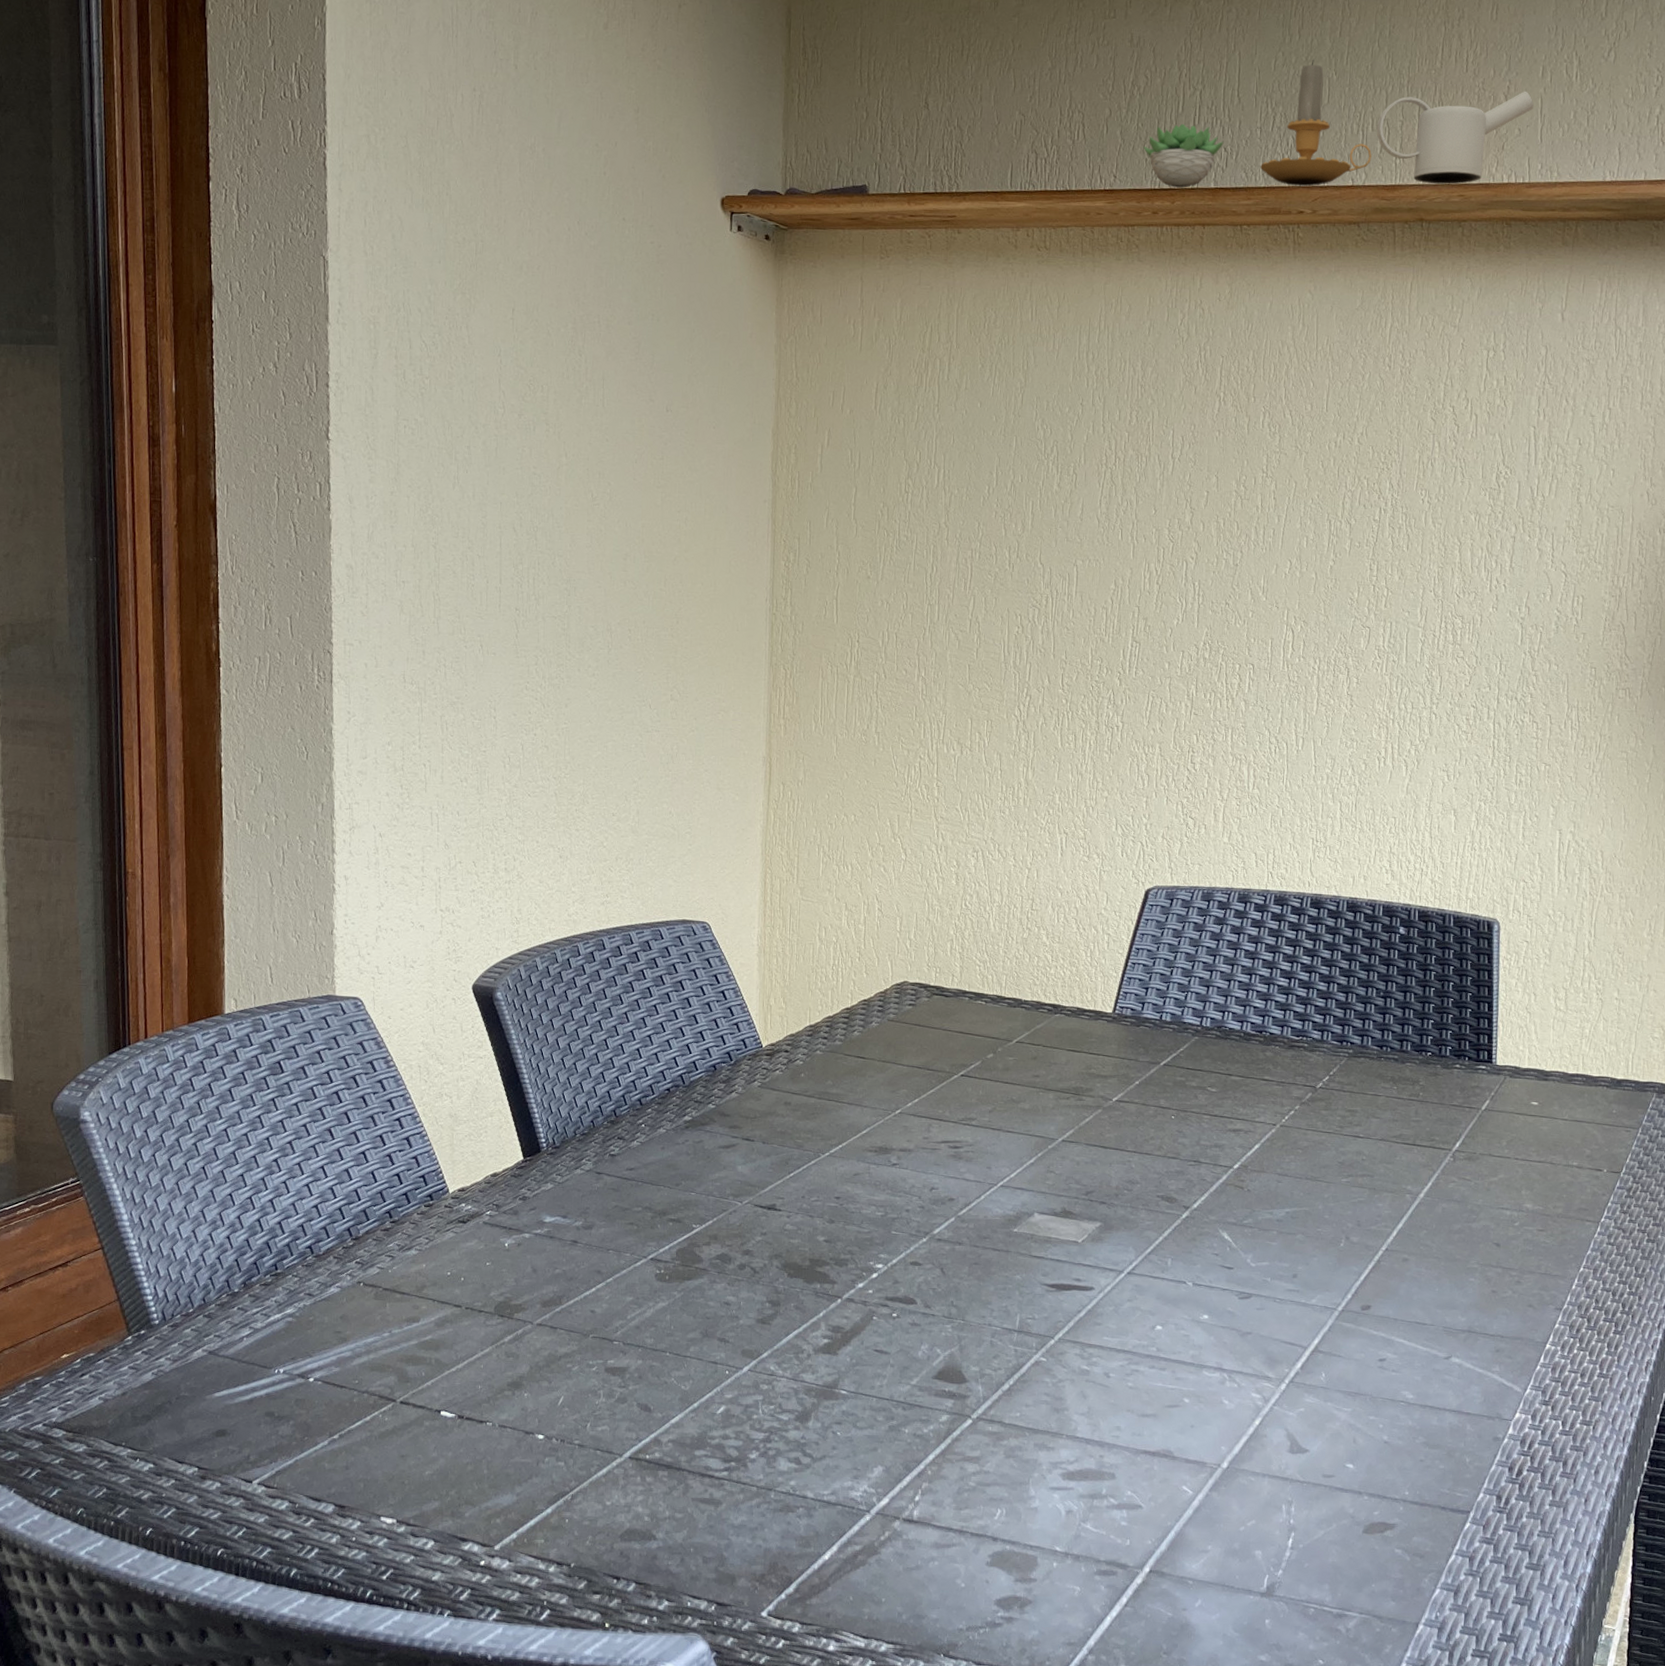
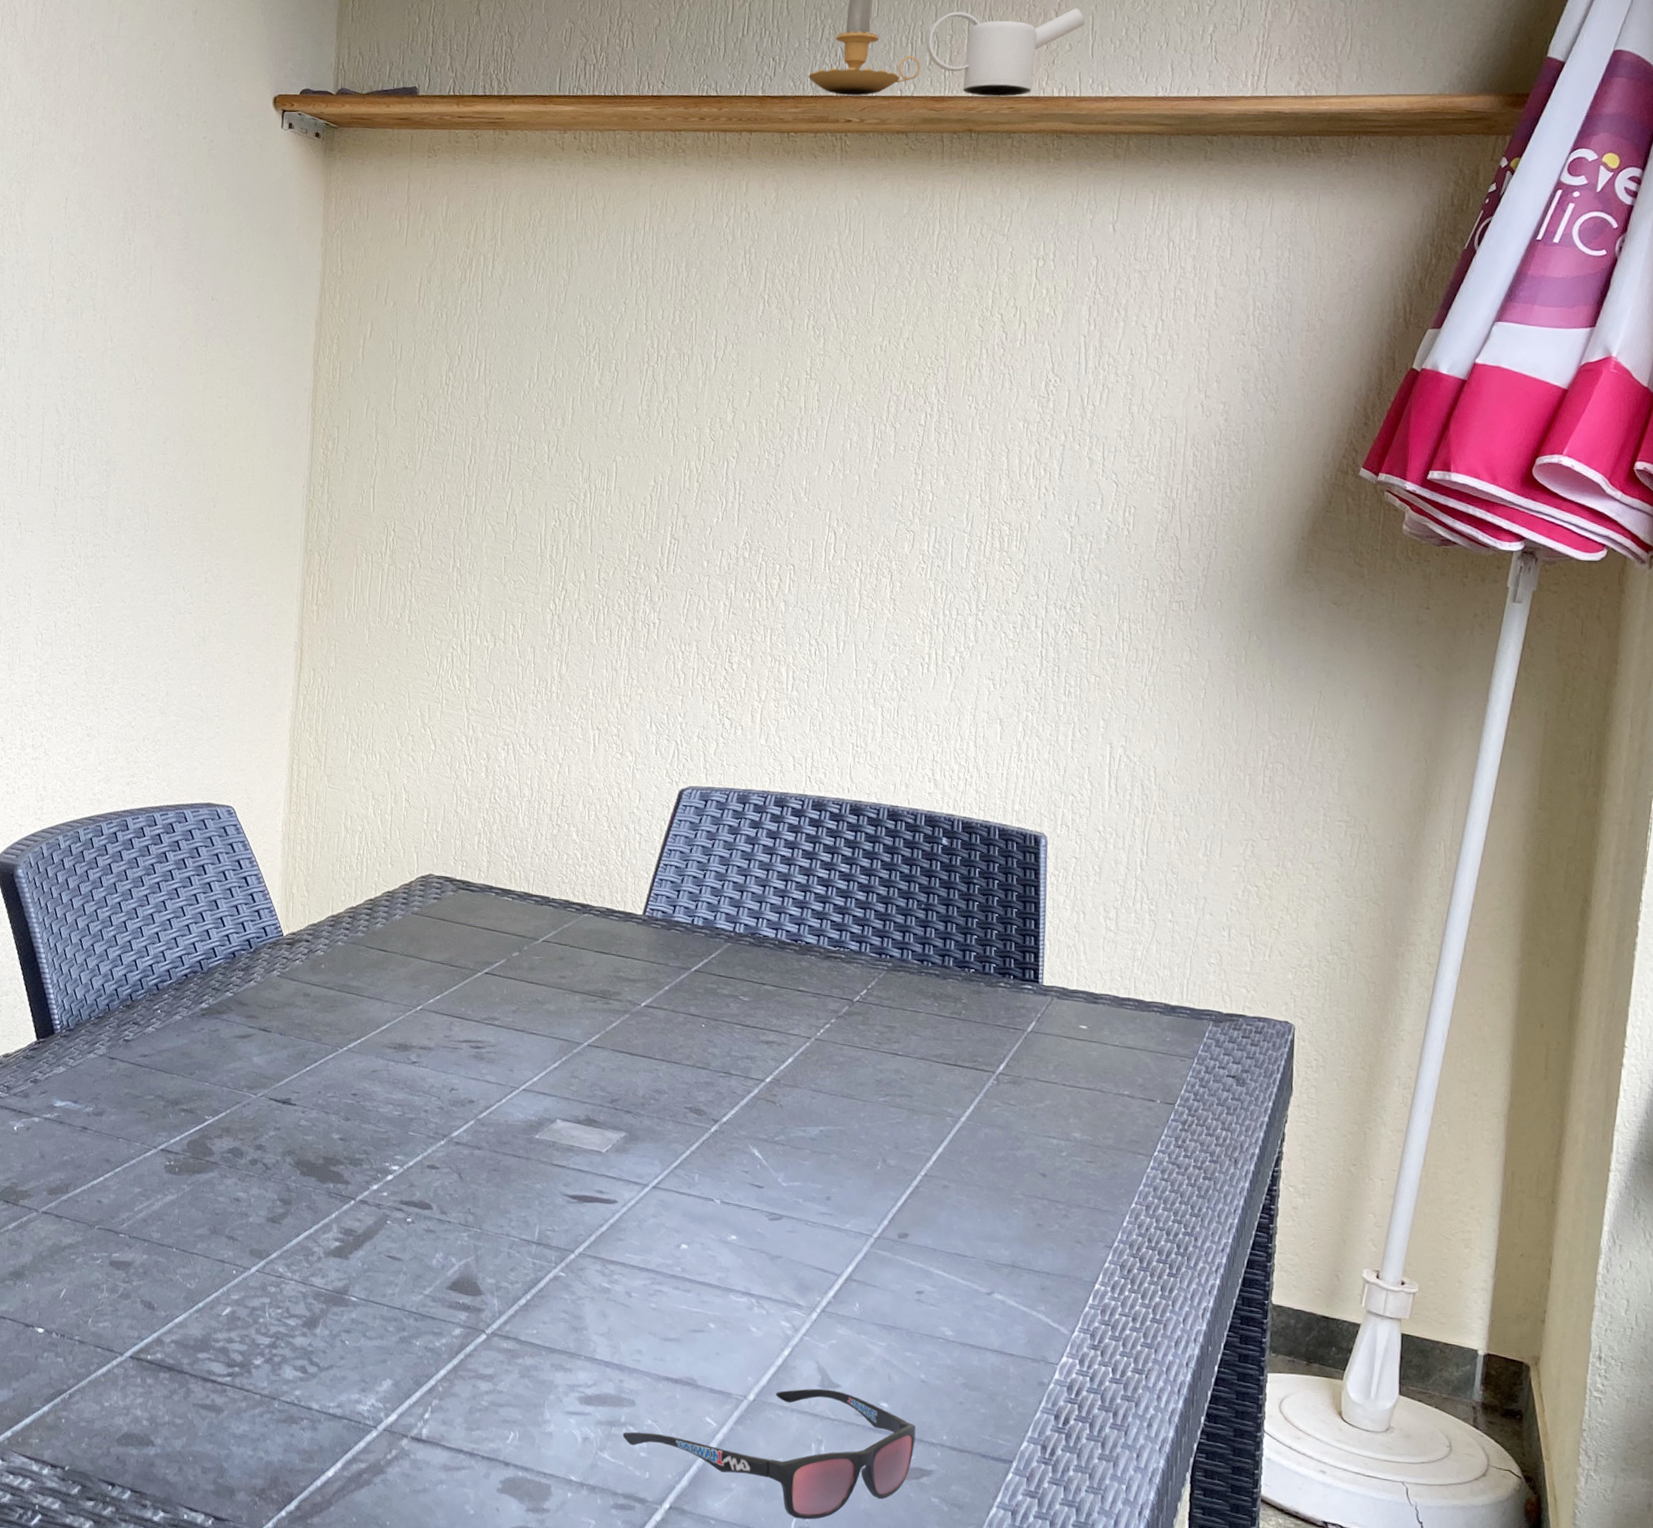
sunglasses: none [1104,1454,1380,1575] -> present [622,1388,916,1520]
succulent plant: present [1143,123,1224,188] -> none [691,33,772,96]

